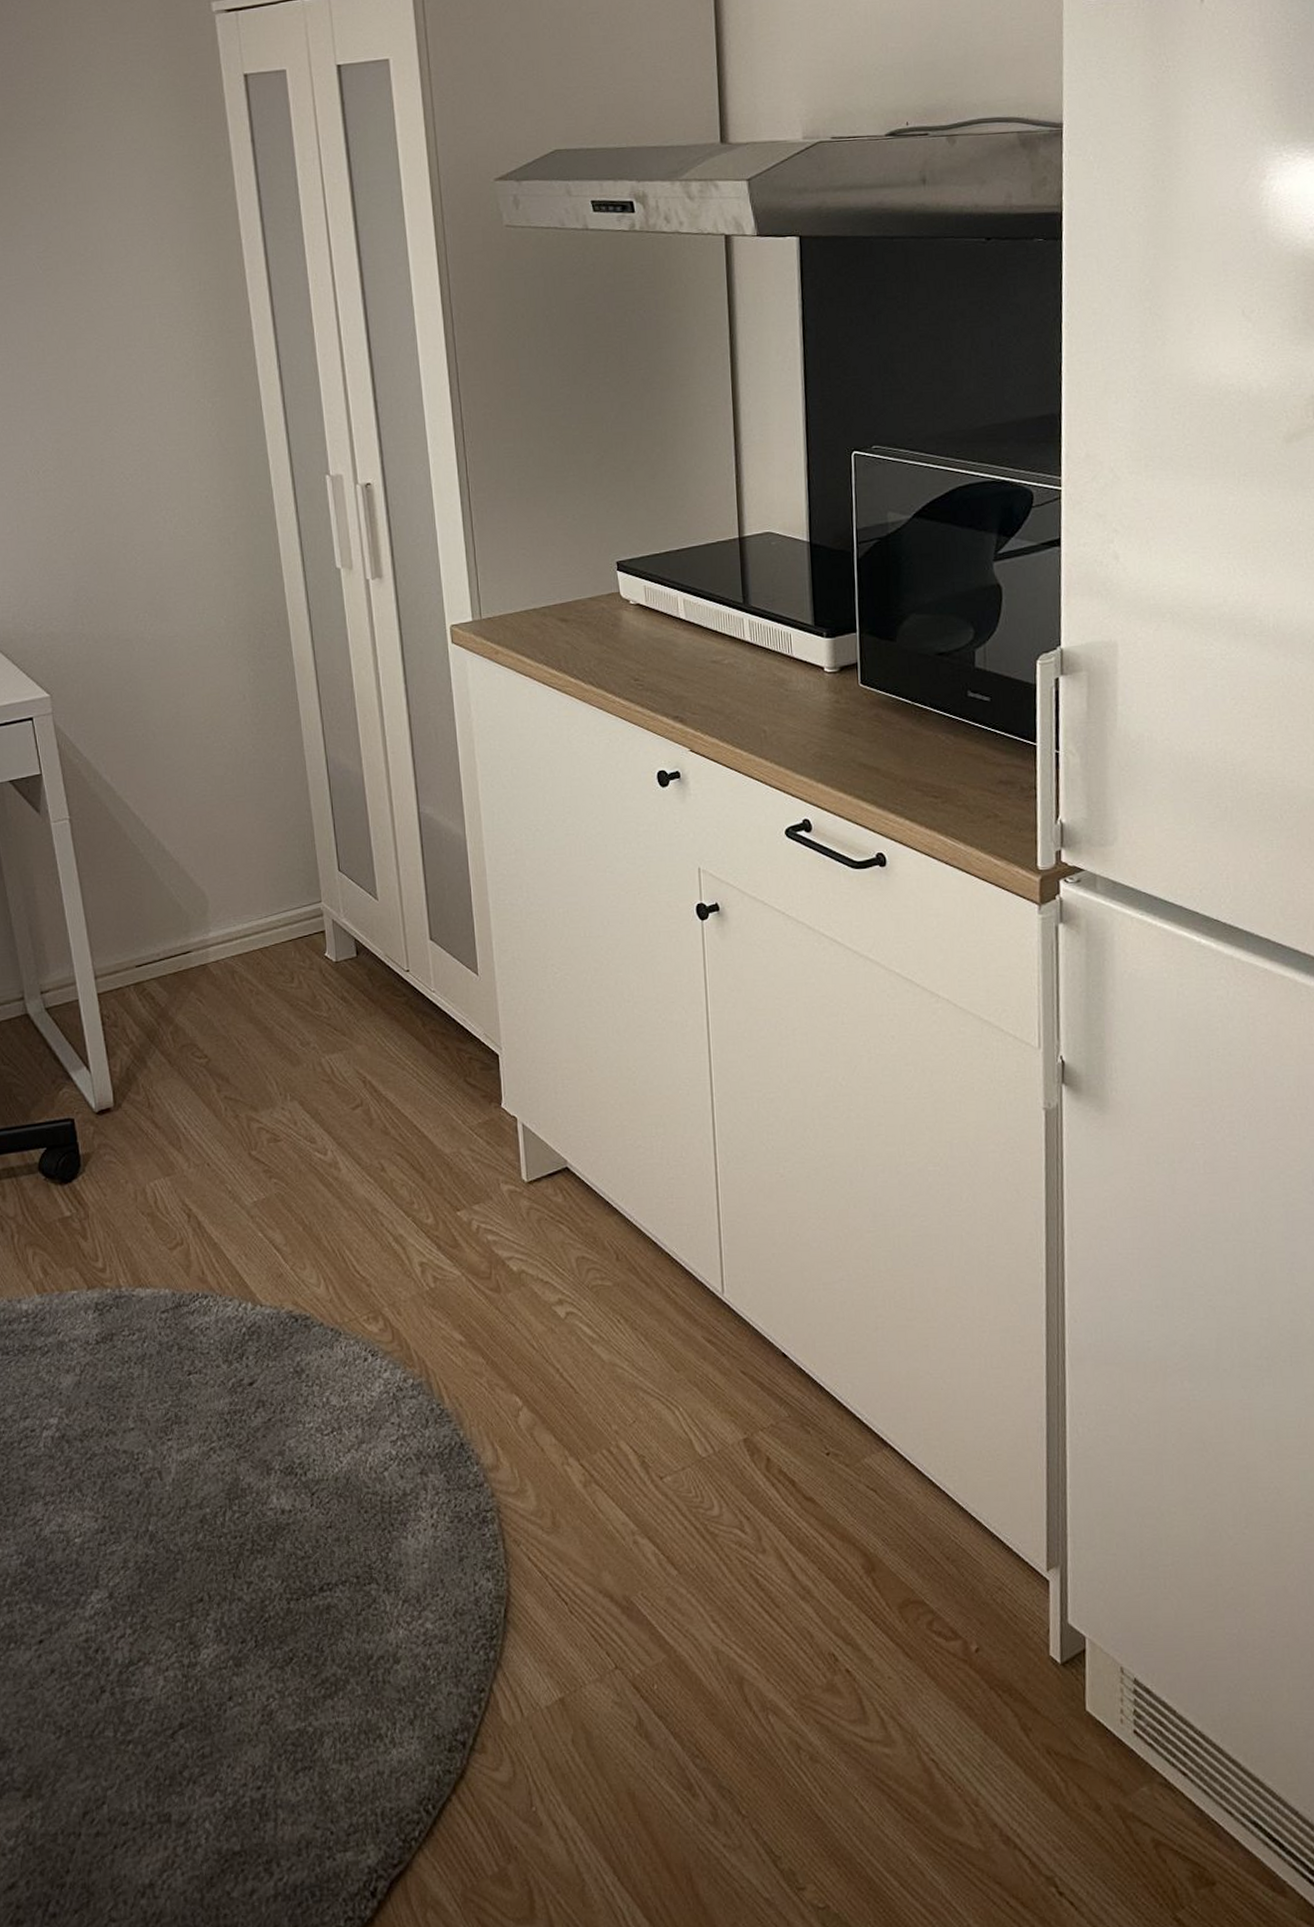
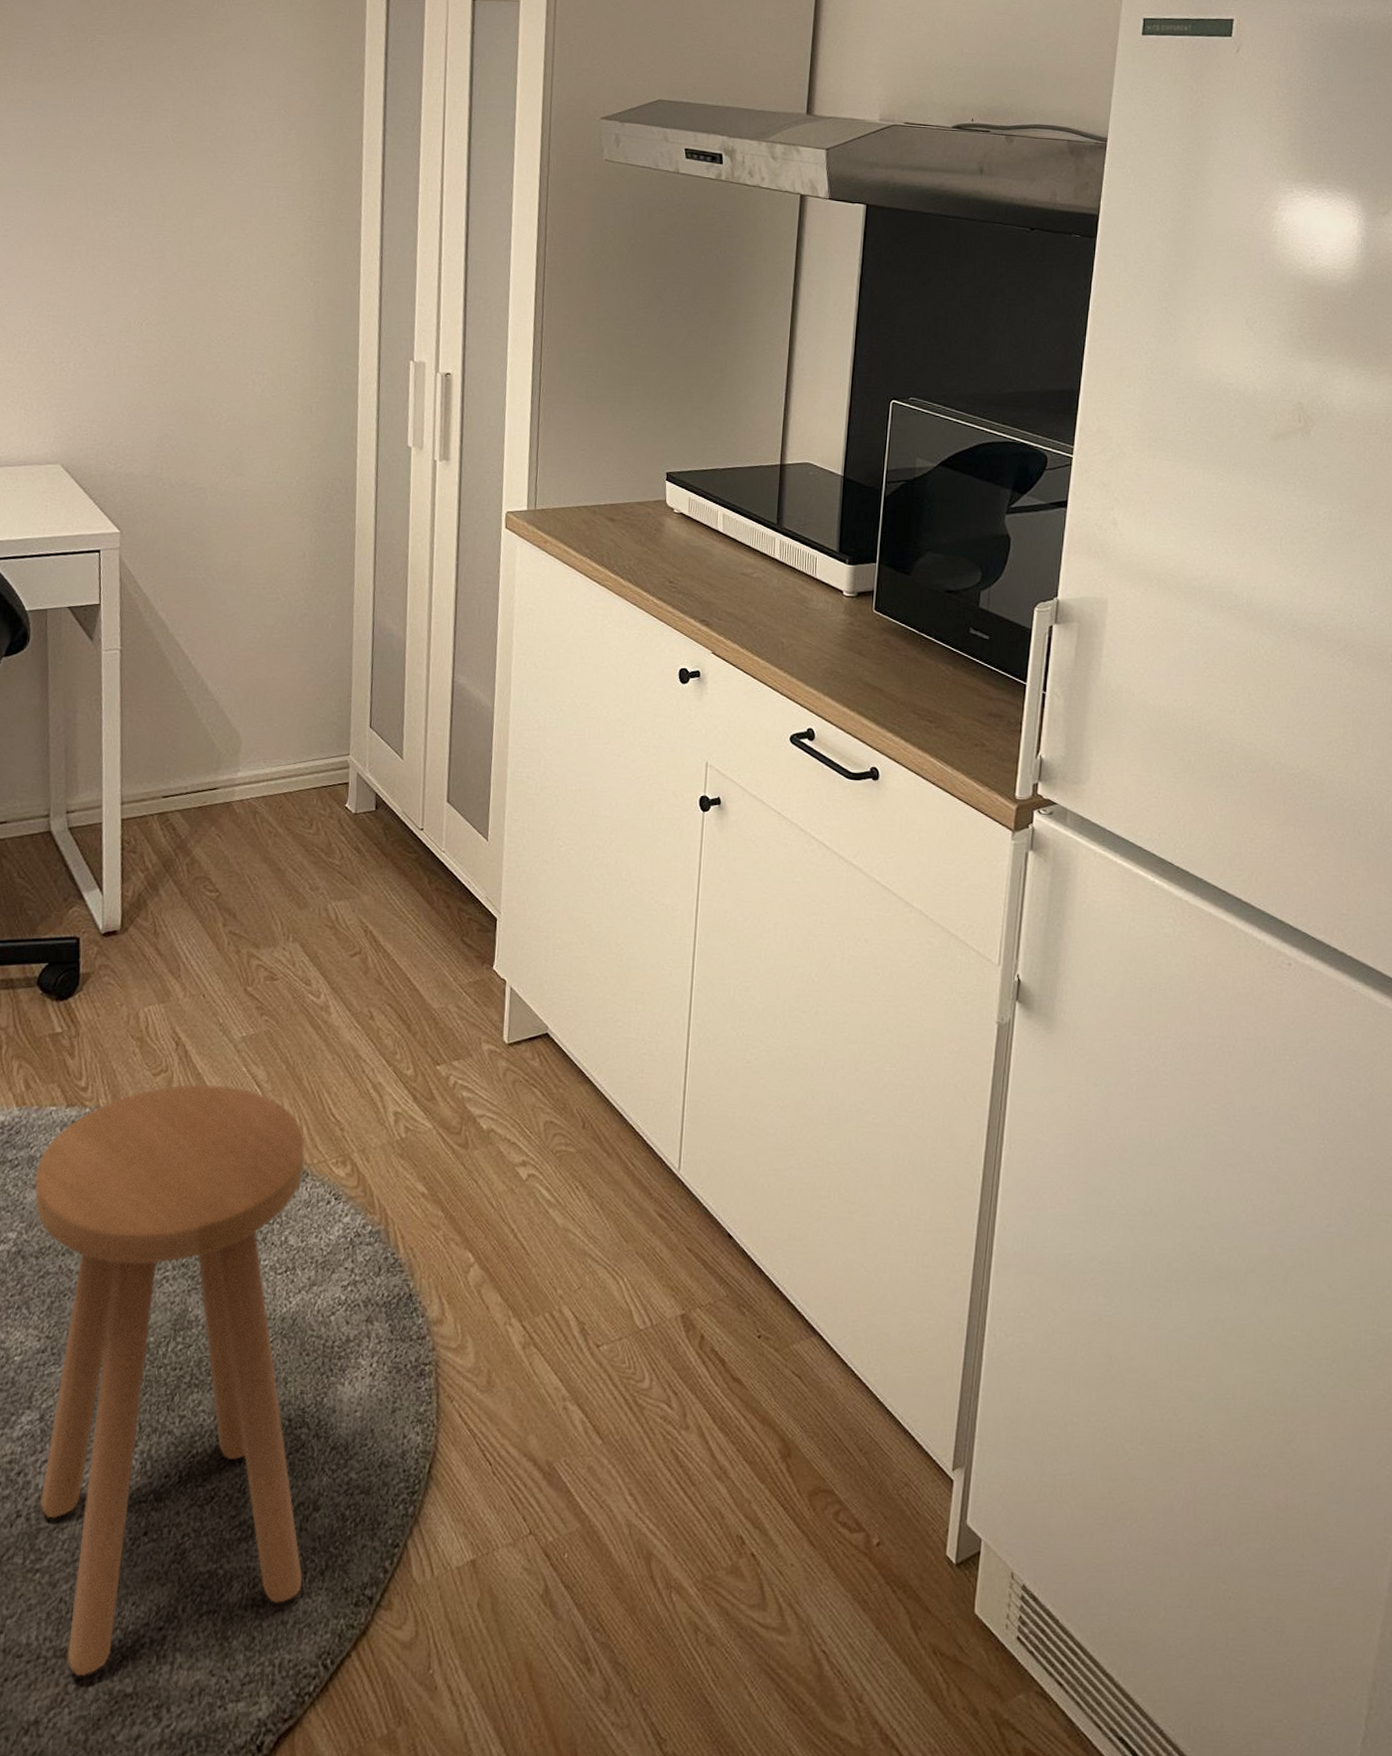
stool: none [67,1253,392,1838] -> present [34,1084,305,1675]

